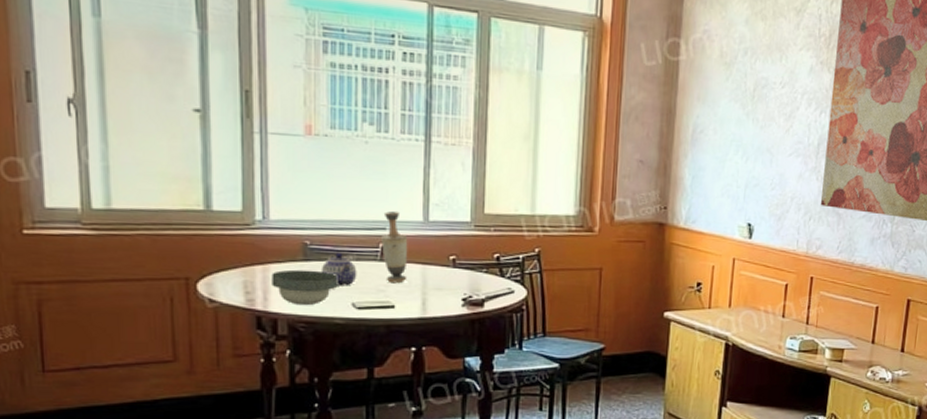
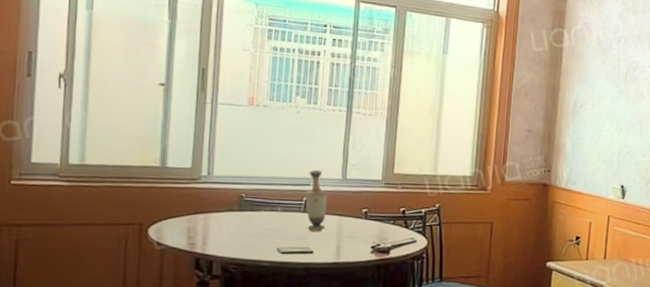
bowl: present [272,269,337,306] -> none [210,218,266,250]
teapot: present [320,252,357,286] -> none [252,204,283,234]

